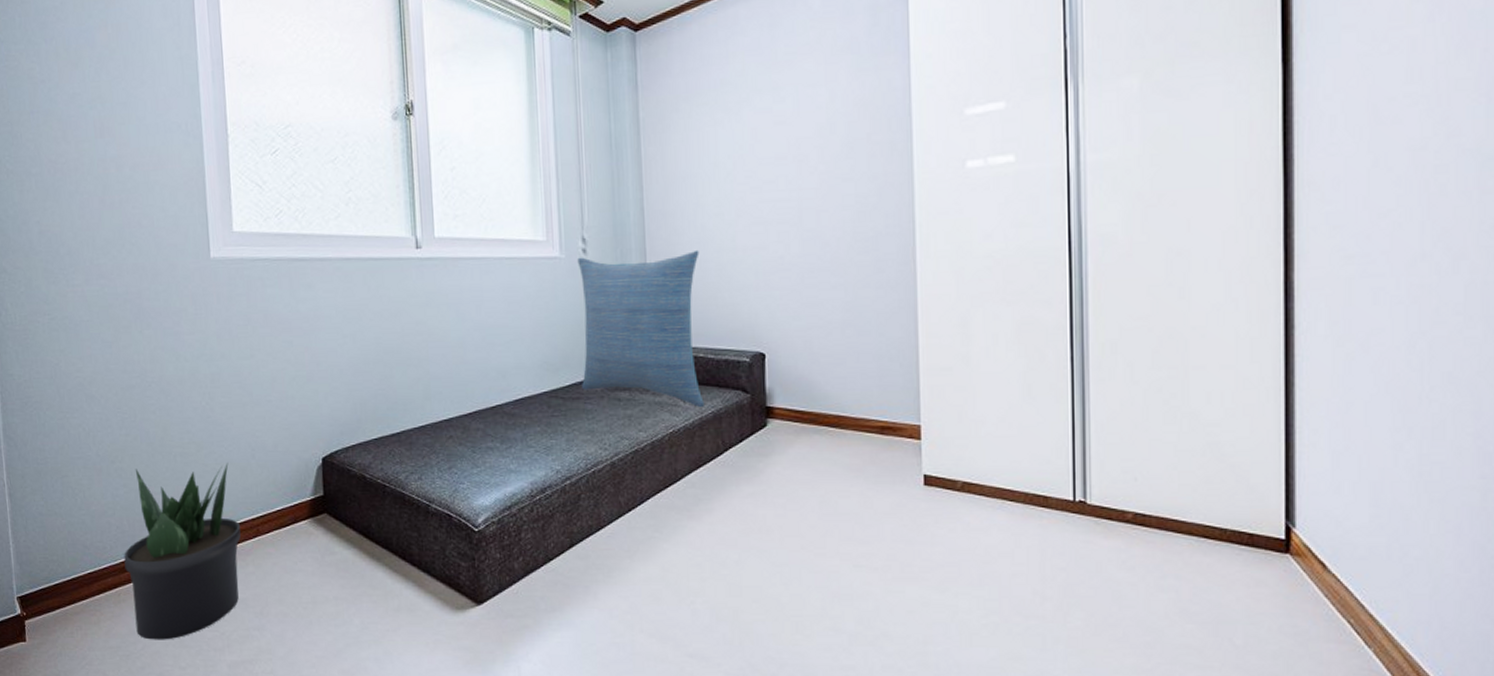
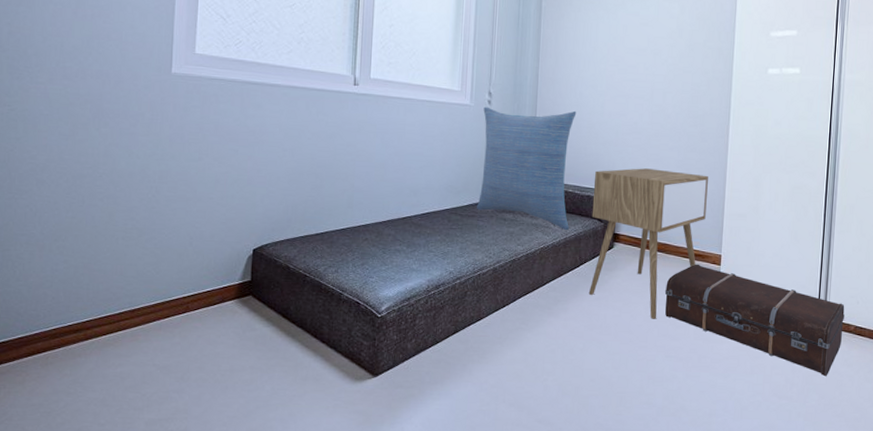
planter: present [124,463,241,640] -> none [56,248,171,400]
nightstand: none [732,316,893,517] -> present [588,168,708,319]
suitcase: none [843,439,1116,586] -> present [664,264,845,377]

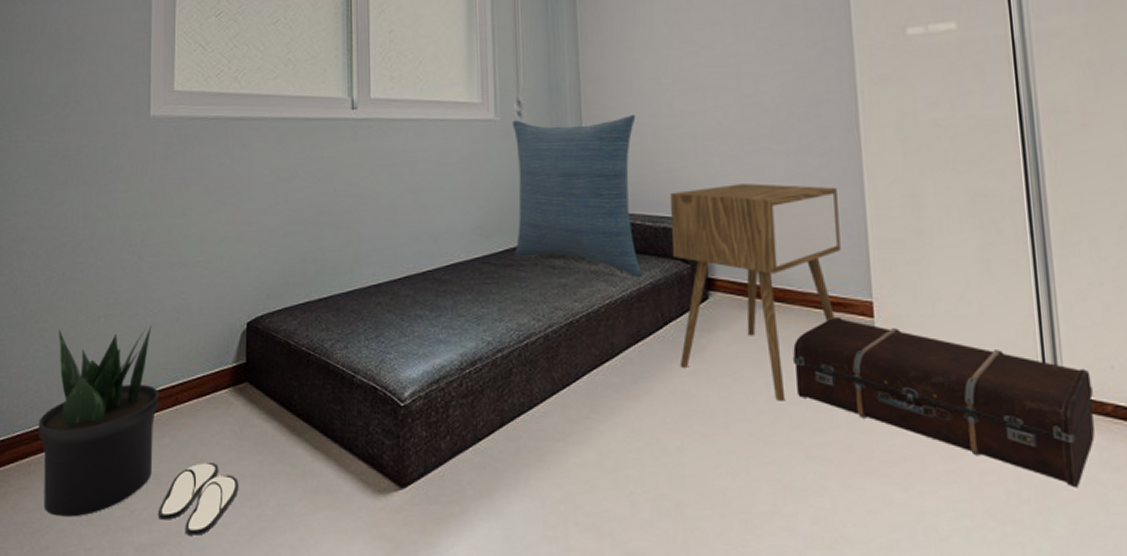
planter: none [56,248,171,400] -> present [38,326,159,517]
slippers: none [167,357,240,413] -> present [158,463,239,536]

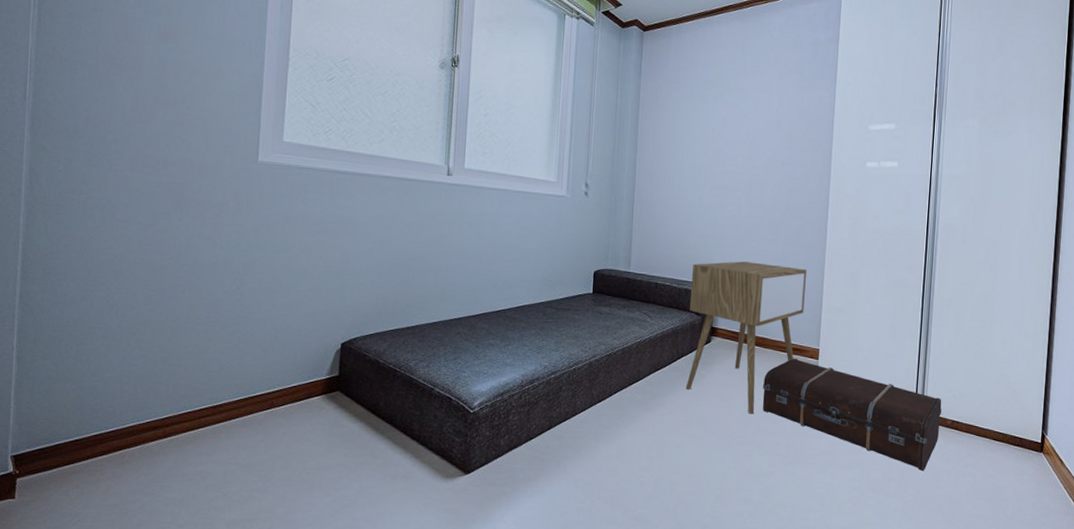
planter: present [38,326,159,517] -> none [133,341,255,500]
slippers: present [158,463,239,536] -> none [250,455,326,512]
pillow: present [512,114,642,278] -> none [573,198,675,325]

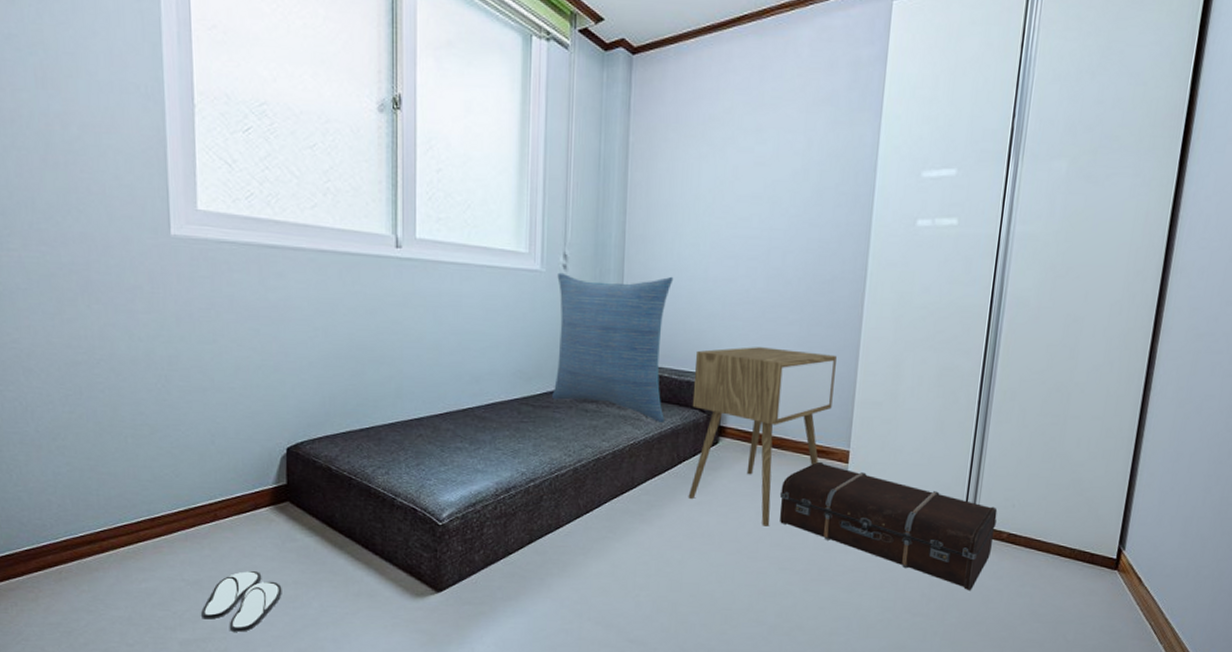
slippers: none [250,455,326,512] -> present [201,571,282,632]
pillow: none [573,198,675,325] -> present [552,272,674,424]

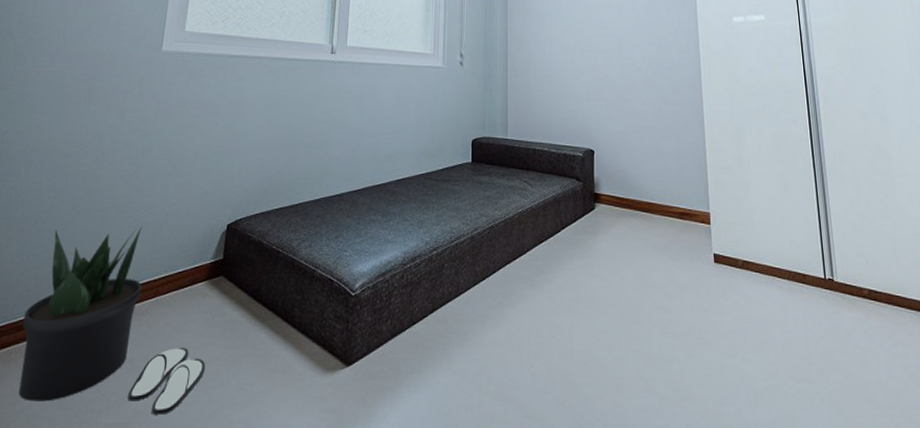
planter: none [66,447,197,618] -> present [18,227,143,402]
pillow: present [552,272,674,424] -> none [452,68,547,192]
nightstand: present [688,347,837,526] -> none [569,123,688,289]
suitcase: present [779,461,998,591] -> none [653,223,857,353]

